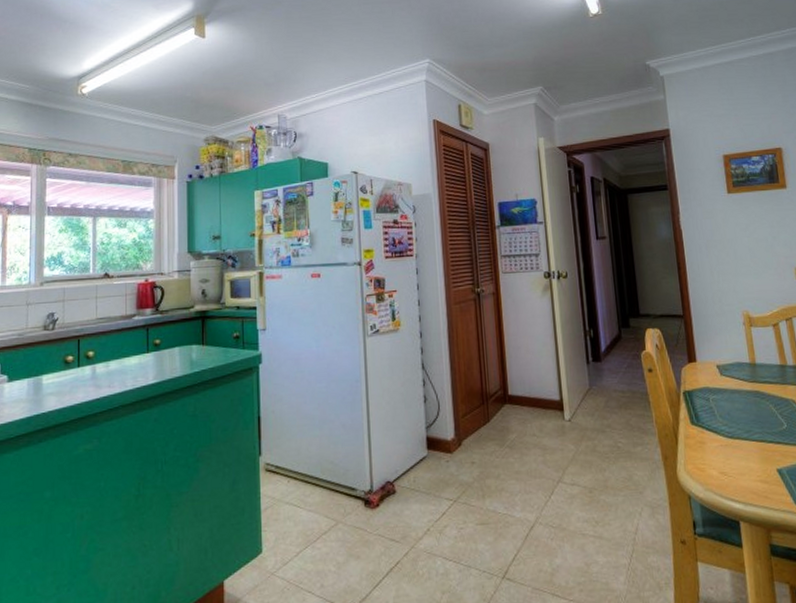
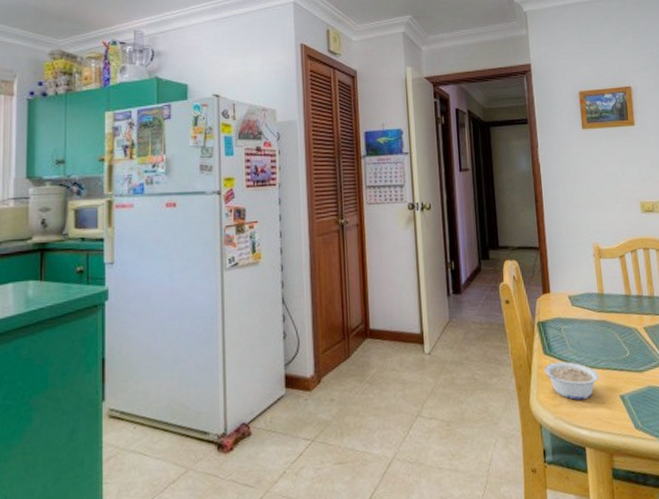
legume: none [692,432,752,473] -> present [544,361,599,400]

